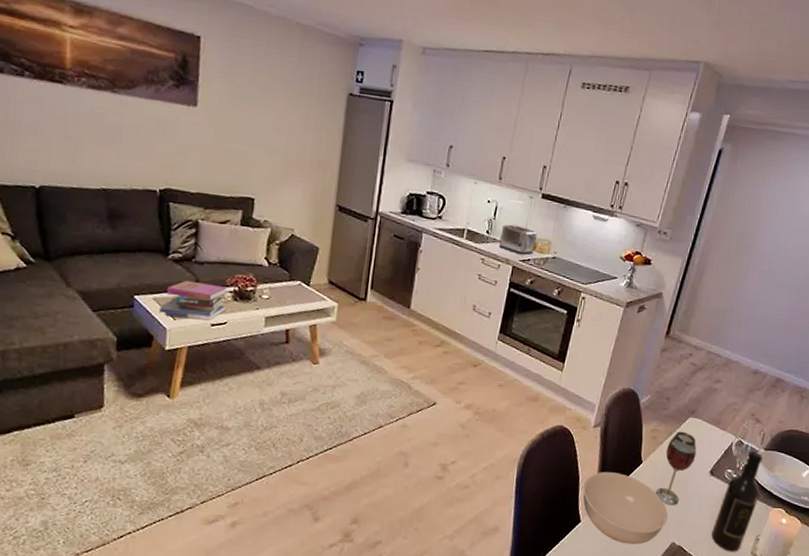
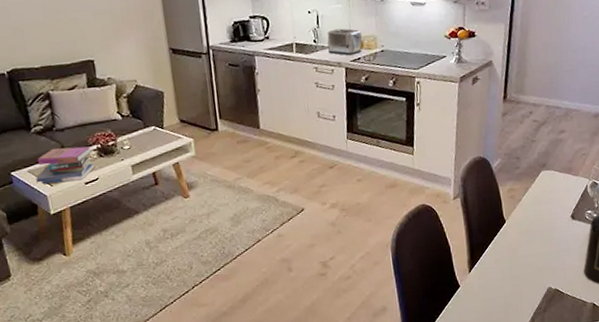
bowl: present [583,472,668,545] -> none [455,235,540,298]
wineglass: present [656,431,697,506] -> none [524,185,555,255]

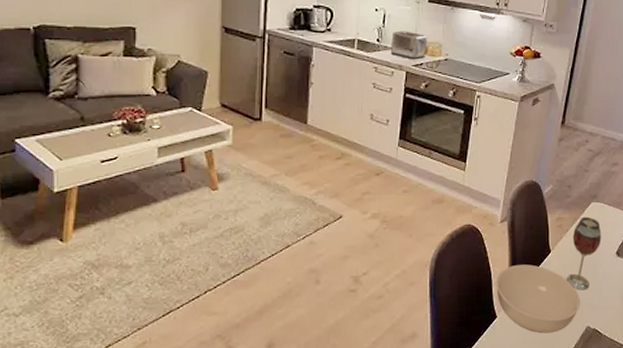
books: present [36,146,95,184] -> none [44,118,115,158]
bowl: none [455,235,540,298] -> present [496,264,581,334]
wineglass: none [524,185,555,255] -> present [567,216,602,290]

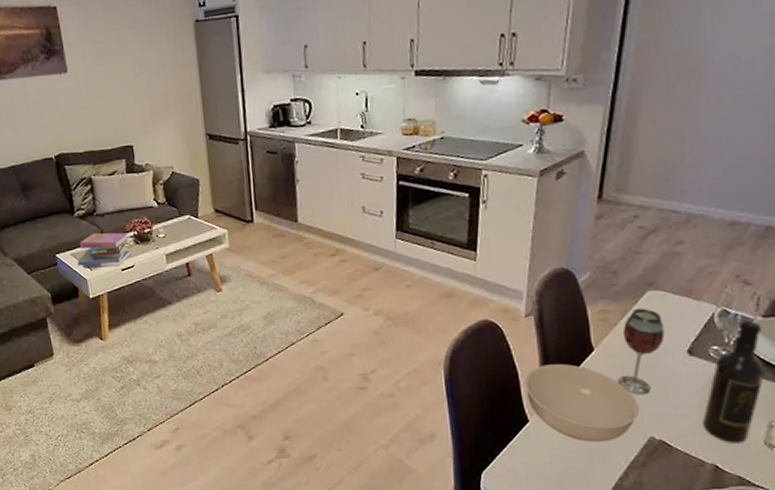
books: none [44,118,115,158] -> present [77,232,131,268]
toaster: present [390,30,427,60] -> none [376,111,418,144]

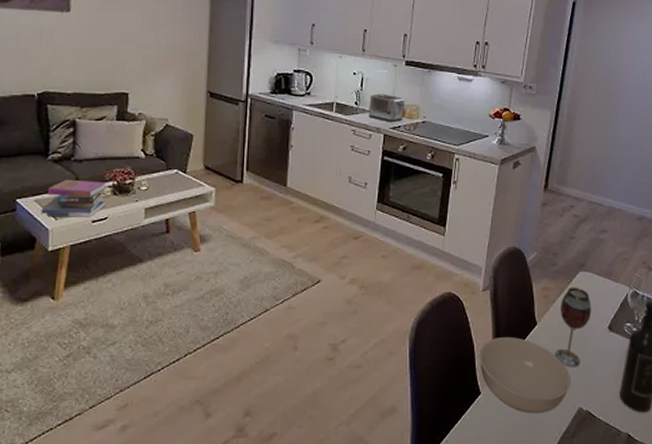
toaster: none [376,111,418,144] -> present [368,93,405,123]

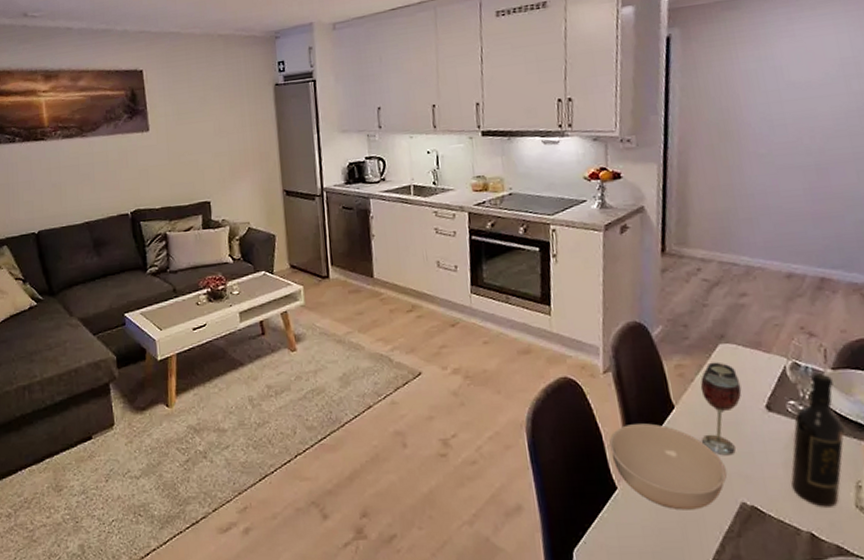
books: present [41,179,107,217] -> none [147,290,203,327]
toaster: present [368,93,405,123] -> none [447,169,487,199]

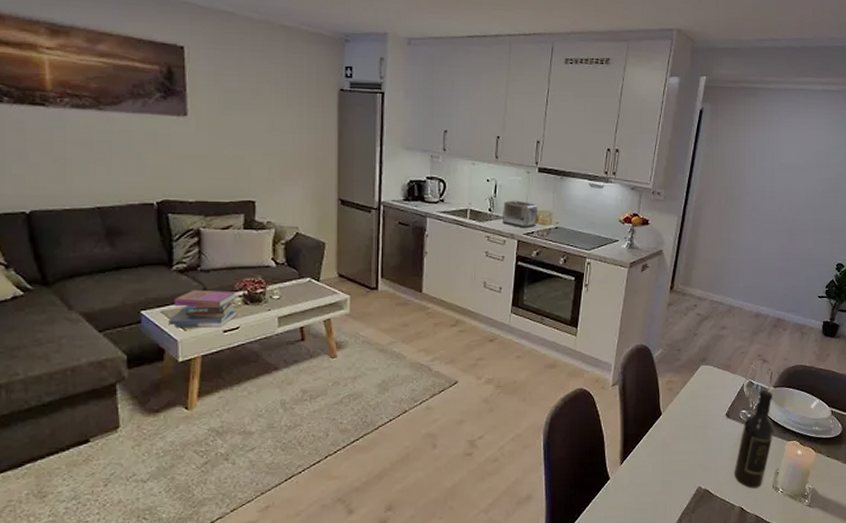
books: none [147,290,203,327] -> present [168,289,237,328]
toaster: none [447,169,487,199] -> present [502,200,538,229]
bowl: present [609,423,728,510] -> none [609,427,692,494]
wineglass: present [700,362,742,456] -> none [678,379,711,452]

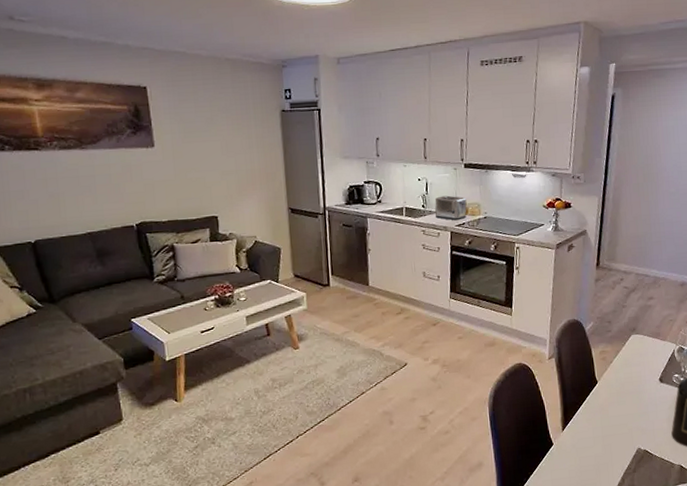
books: present [168,289,237,328] -> none [155,297,211,331]

